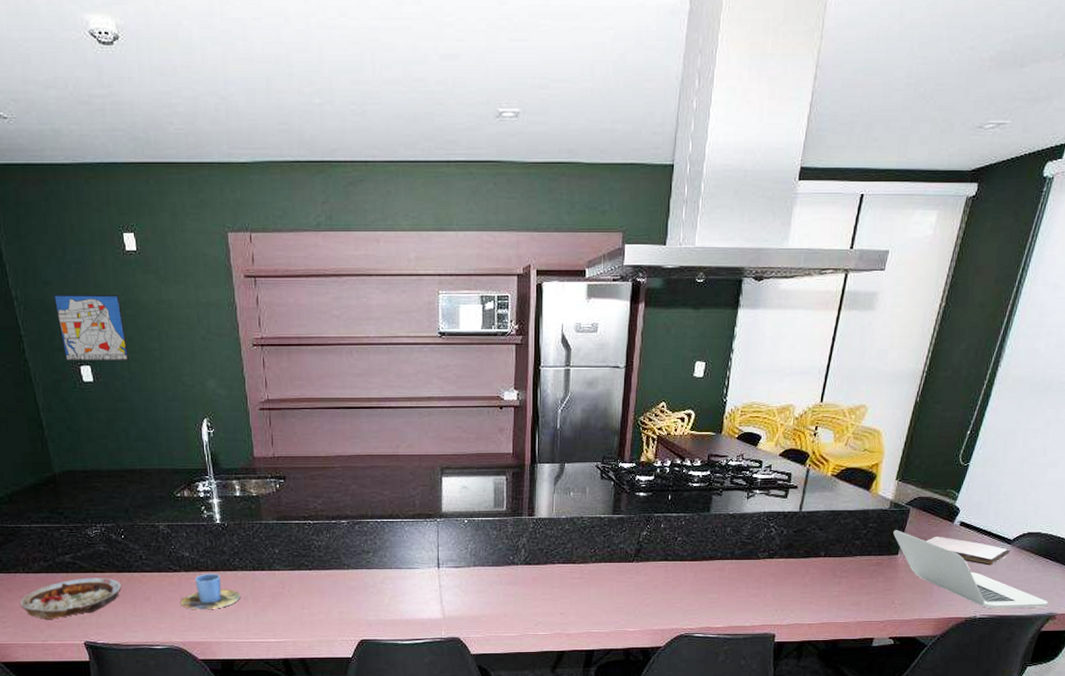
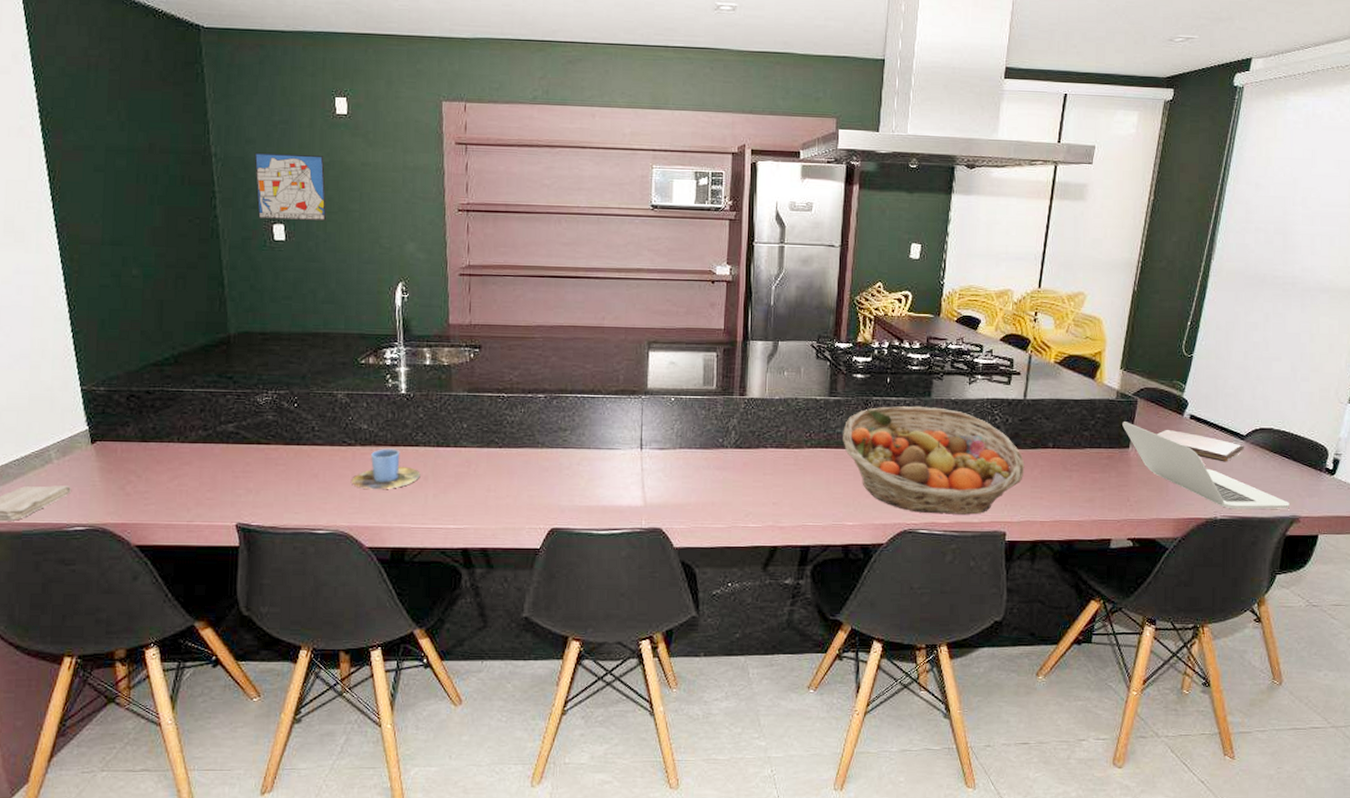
plate: present [20,577,122,619] -> none [168,450,287,496]
fruit basket: none [625,520,797,620] -> present [843,405,1025,515]

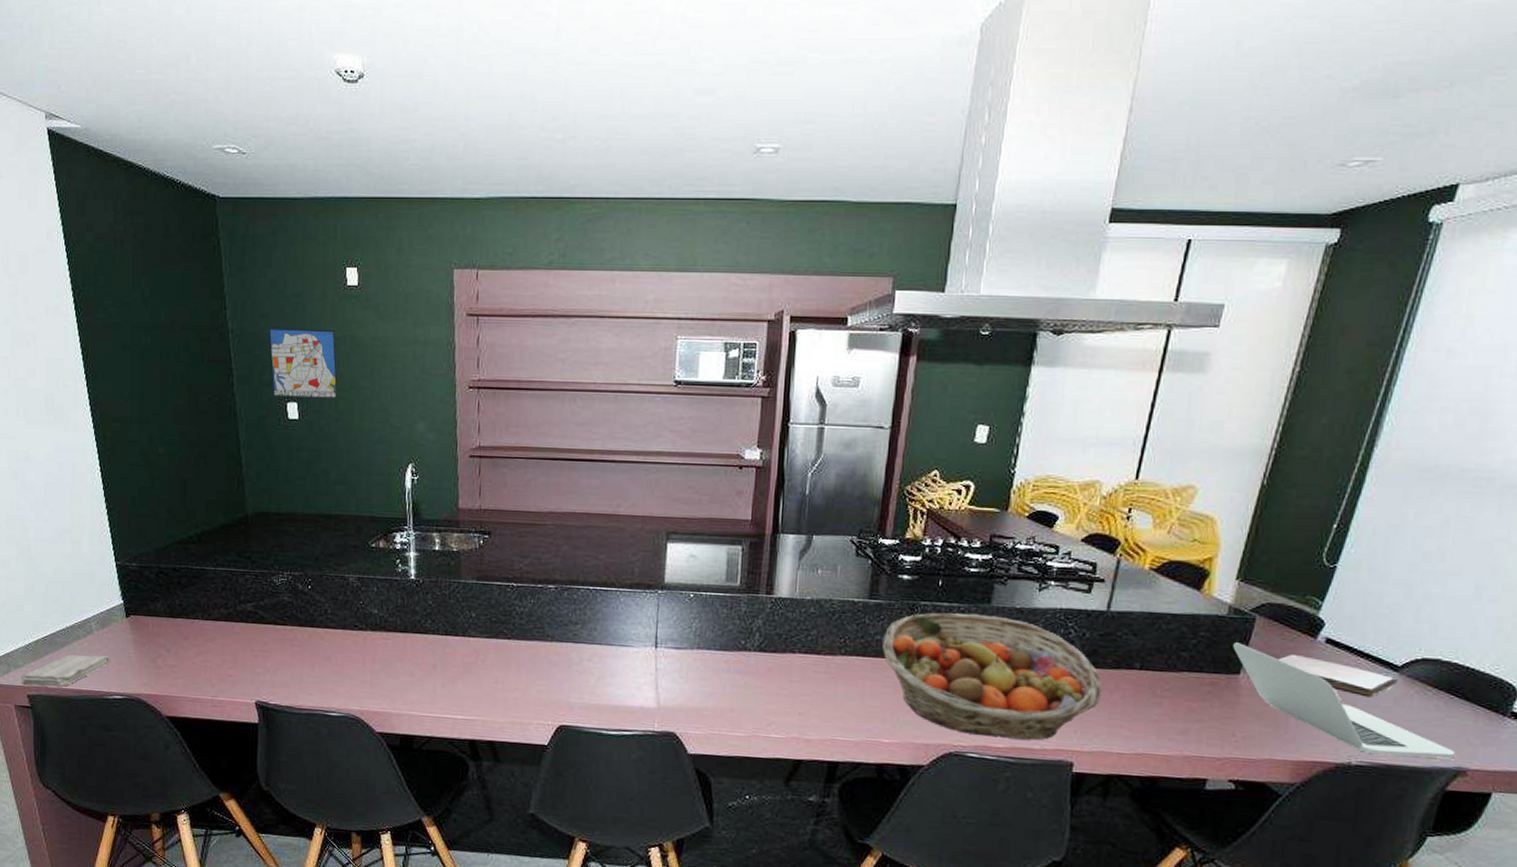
cup: present [352,448,421,490] -> none [363,634,429,676]

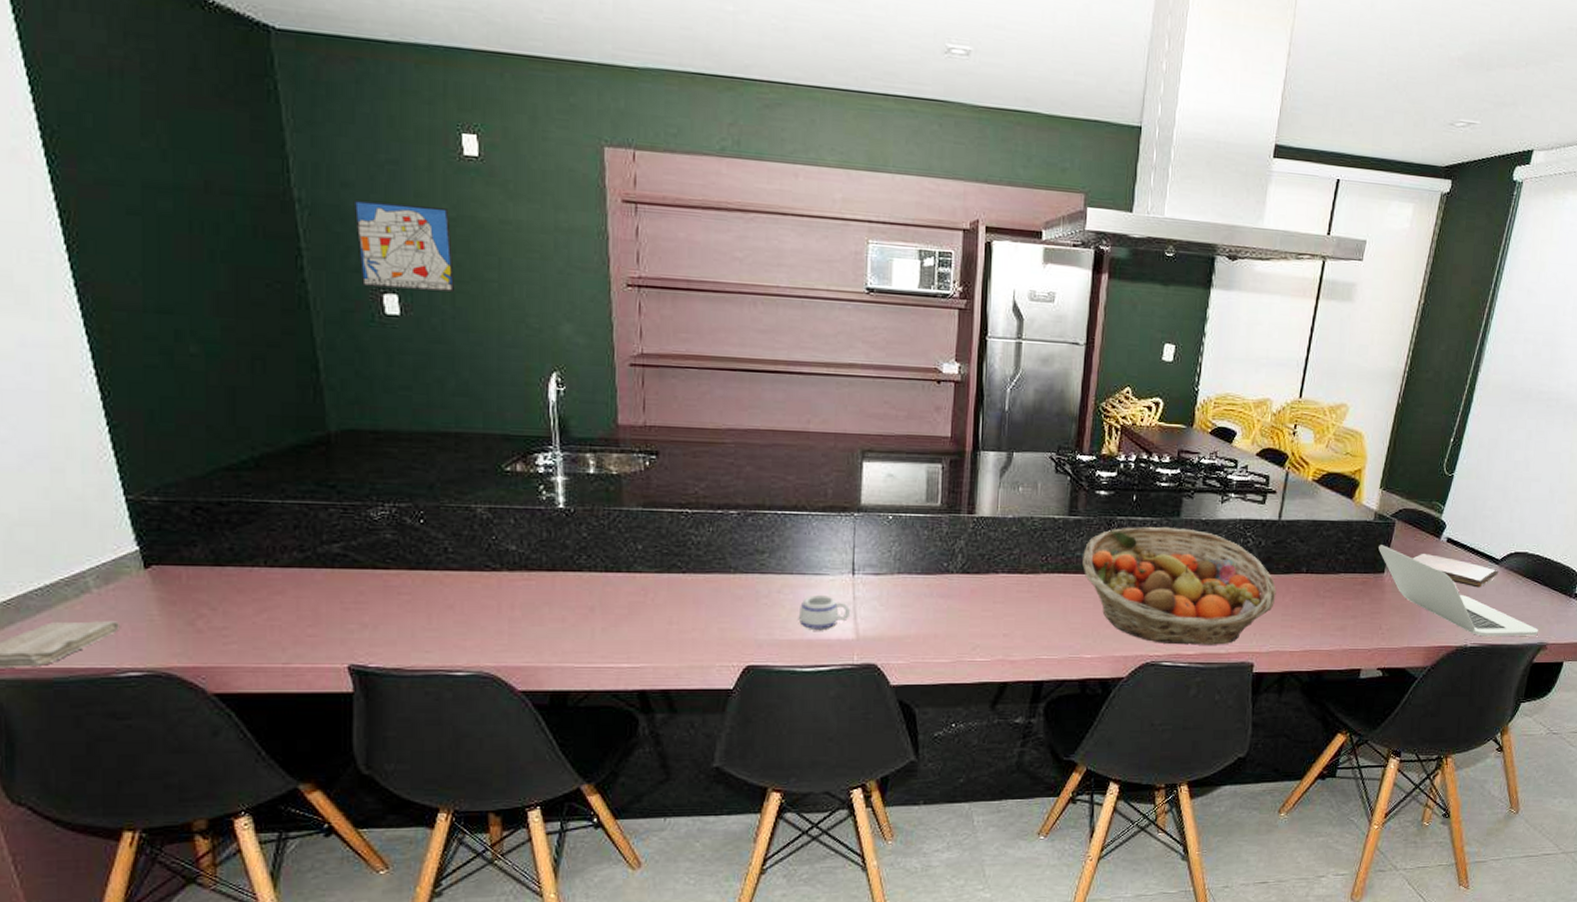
mug: none [605,664,652,697] -> present [798,594,850,629]

